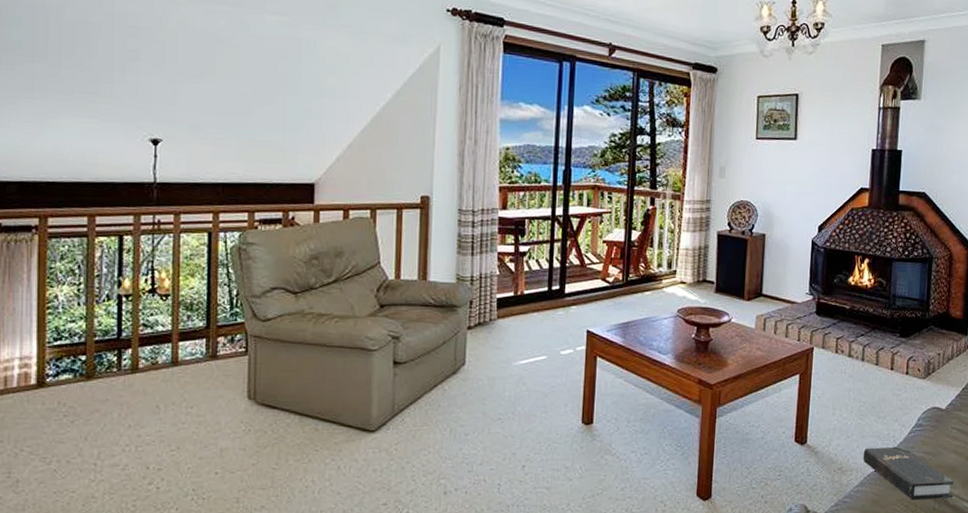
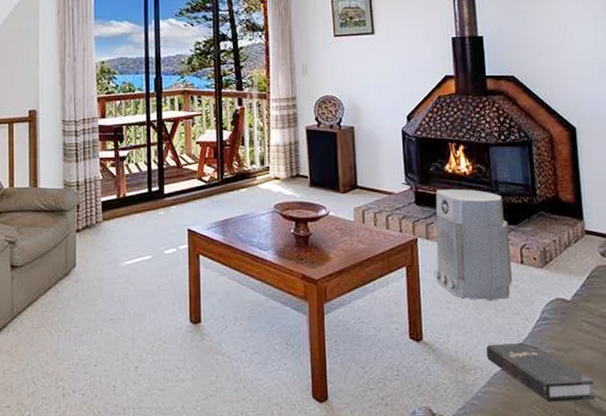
air purifier: none [824,300,900,409] -> present [433,188,512,301]

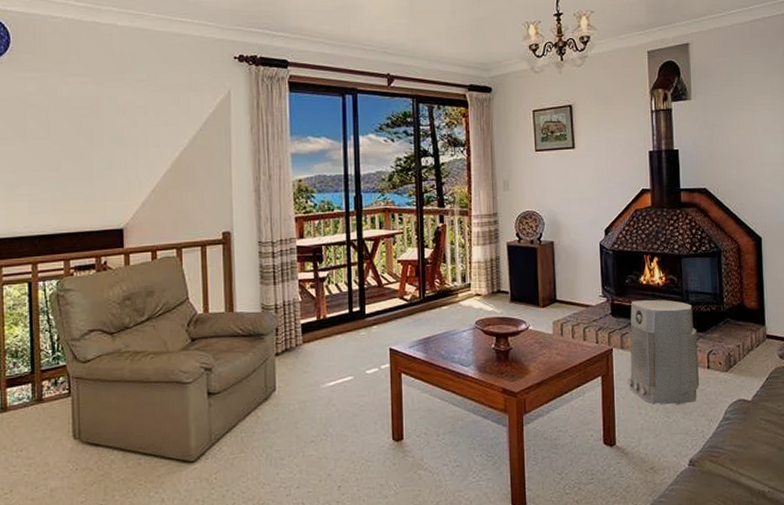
hardback book: present [486,342,596,403] -> none [673,441,770,496]

